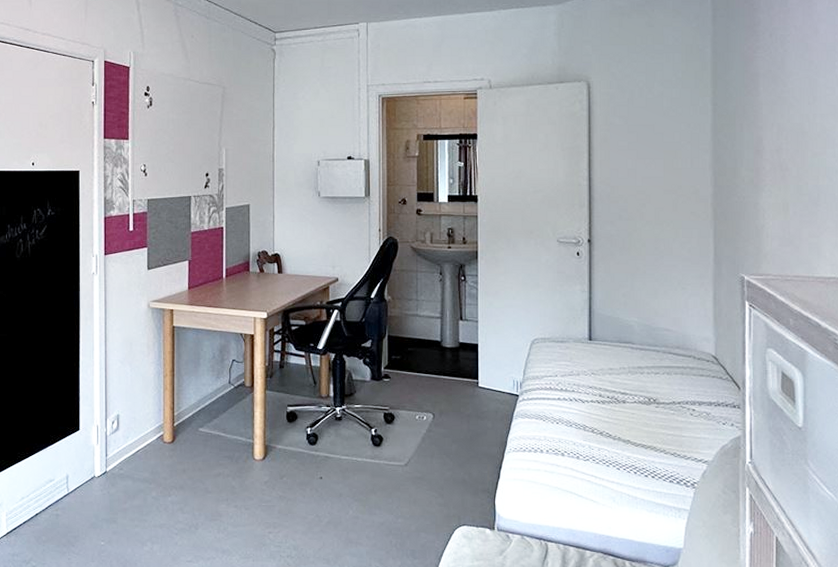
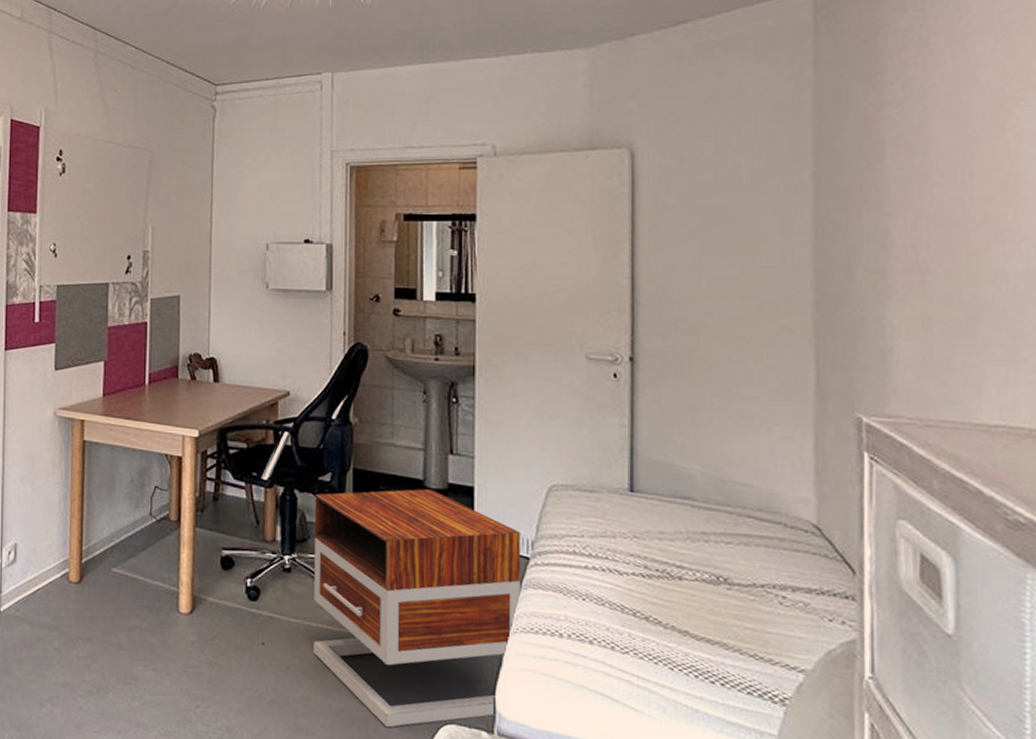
nightstand: none [359,348,512,534] -> present [314,489,521,728]

